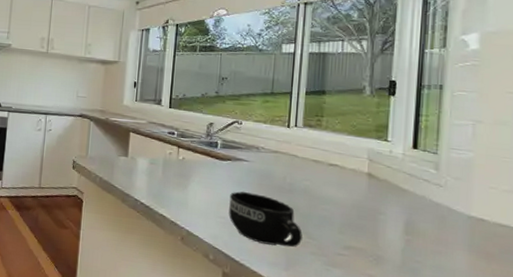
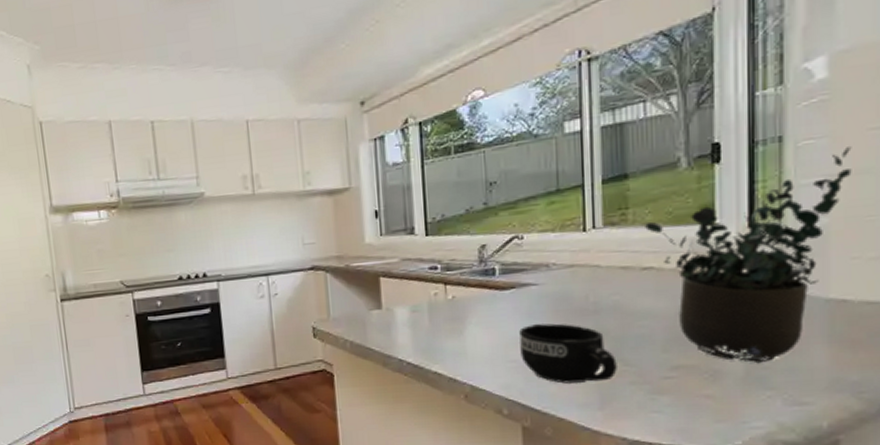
potted plant: none [334,102,494,257] -> present [645,147,852,364]

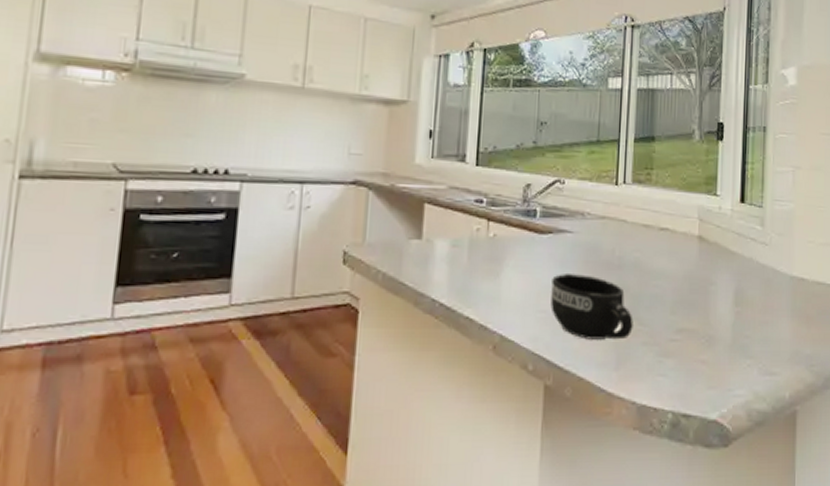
potted plant: present [645,147,852,364] -> none [665,145,810,332]

